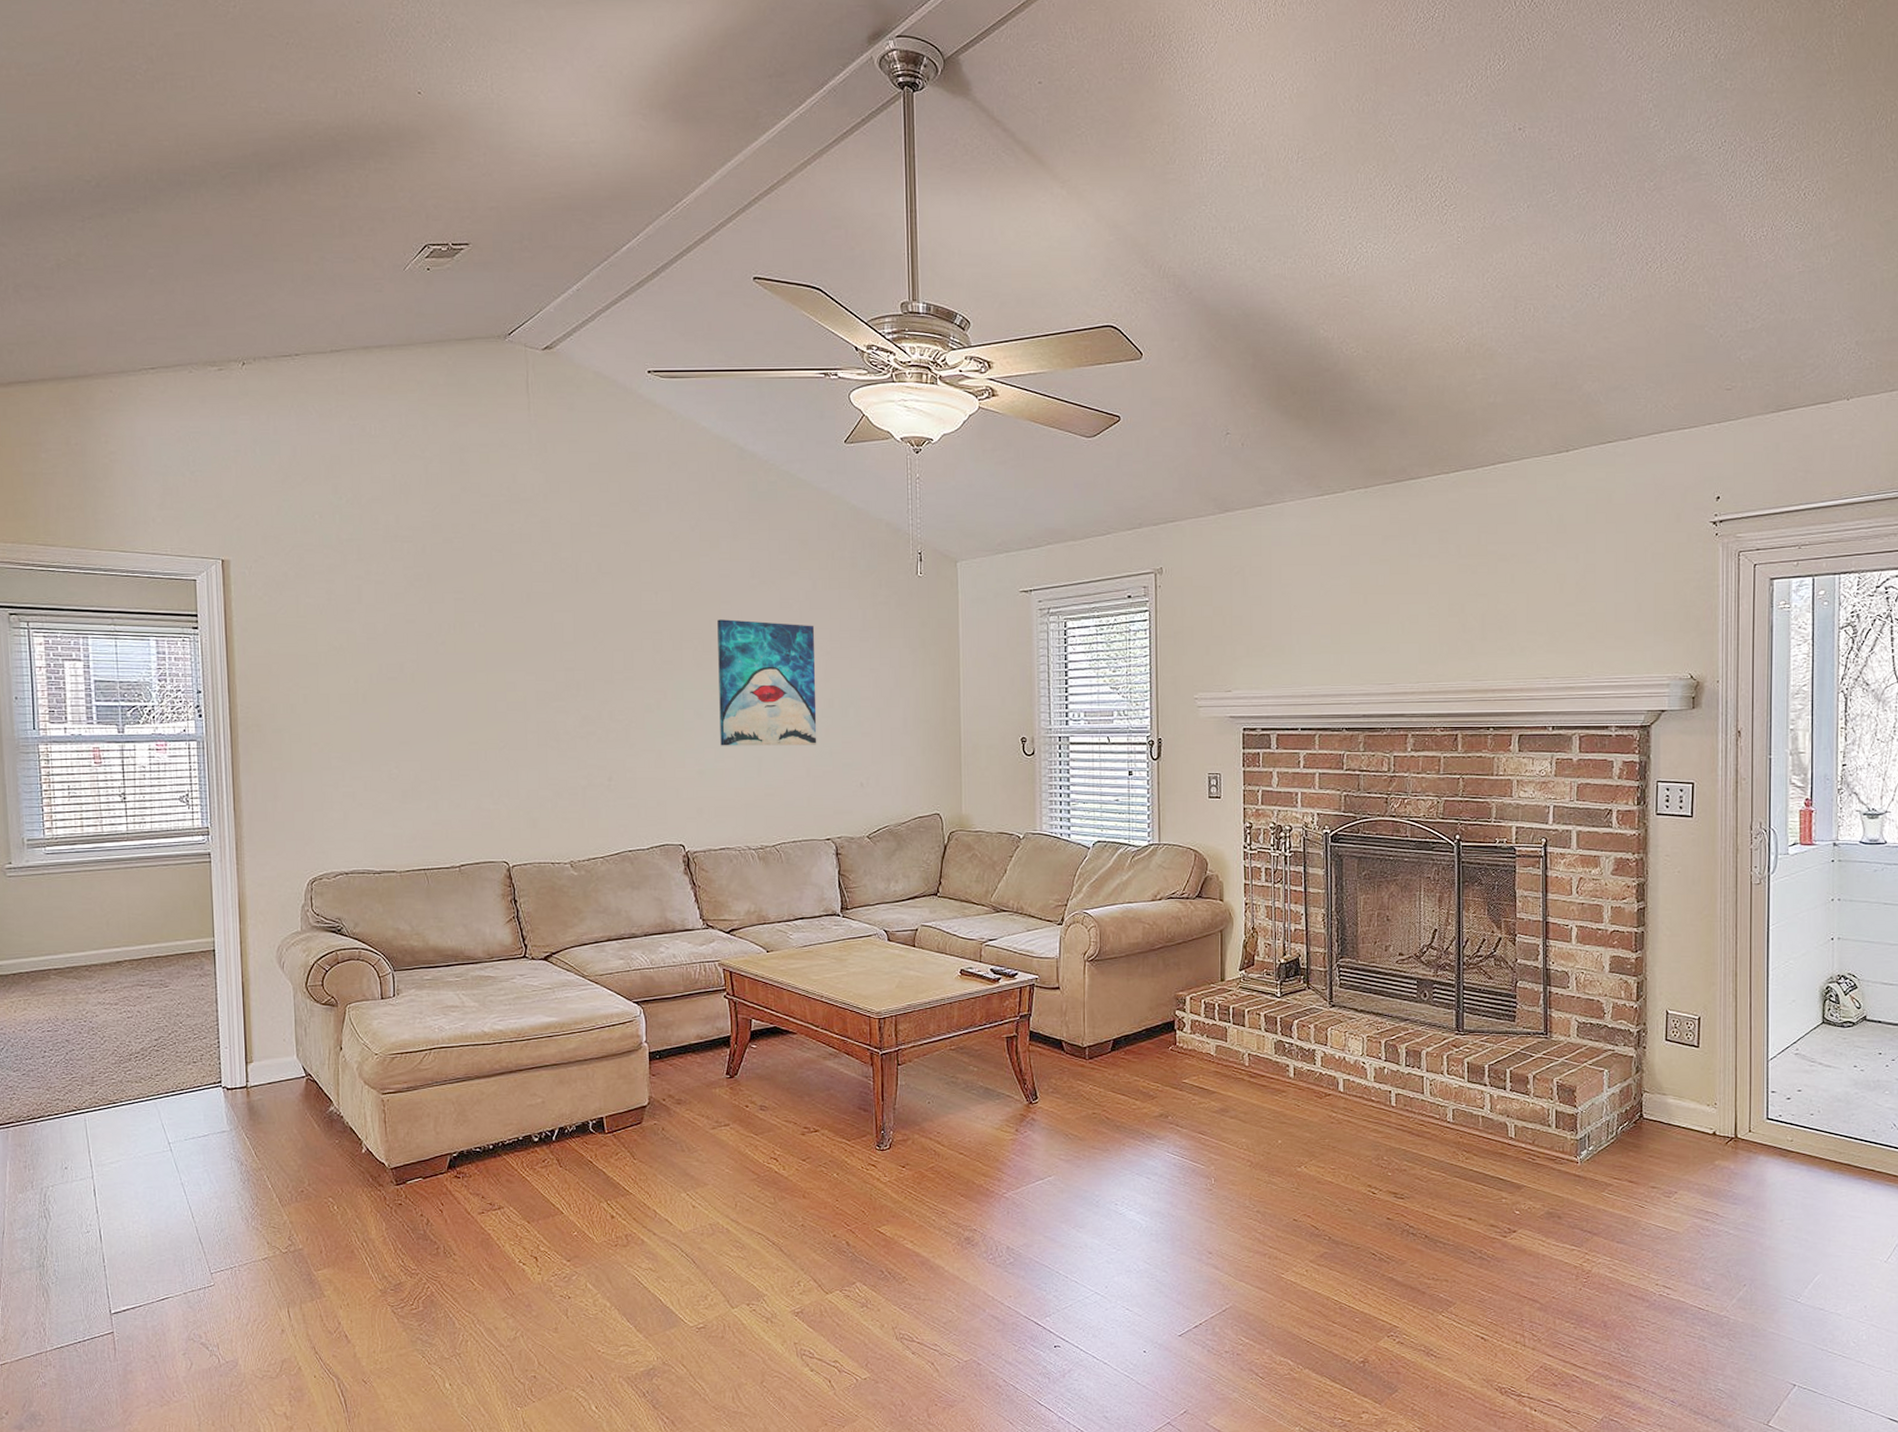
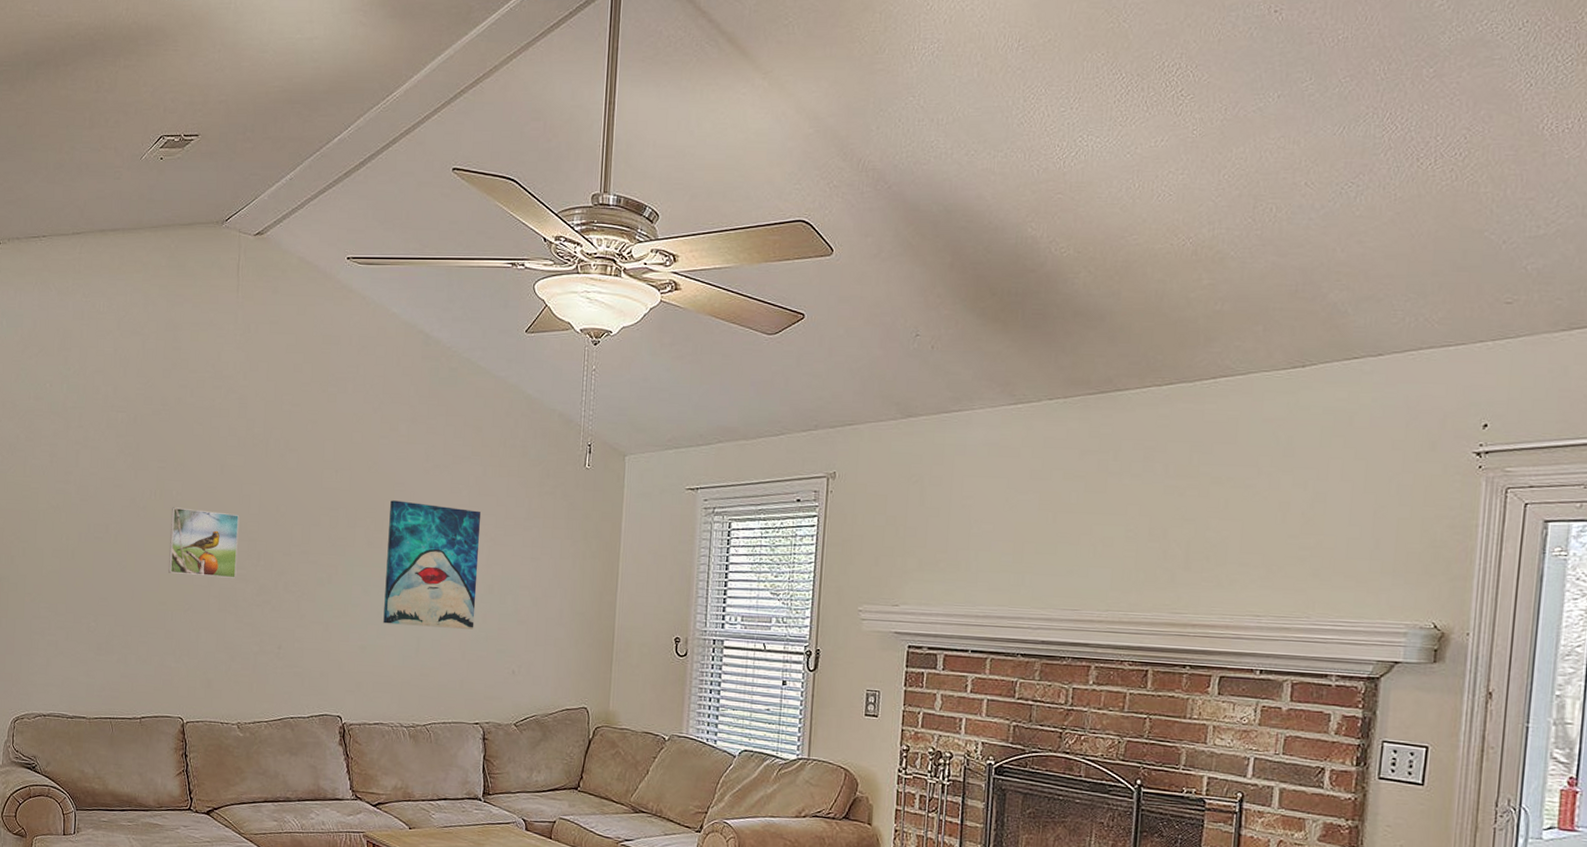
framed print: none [475,640,555,711] -> present [168,507,240,578]

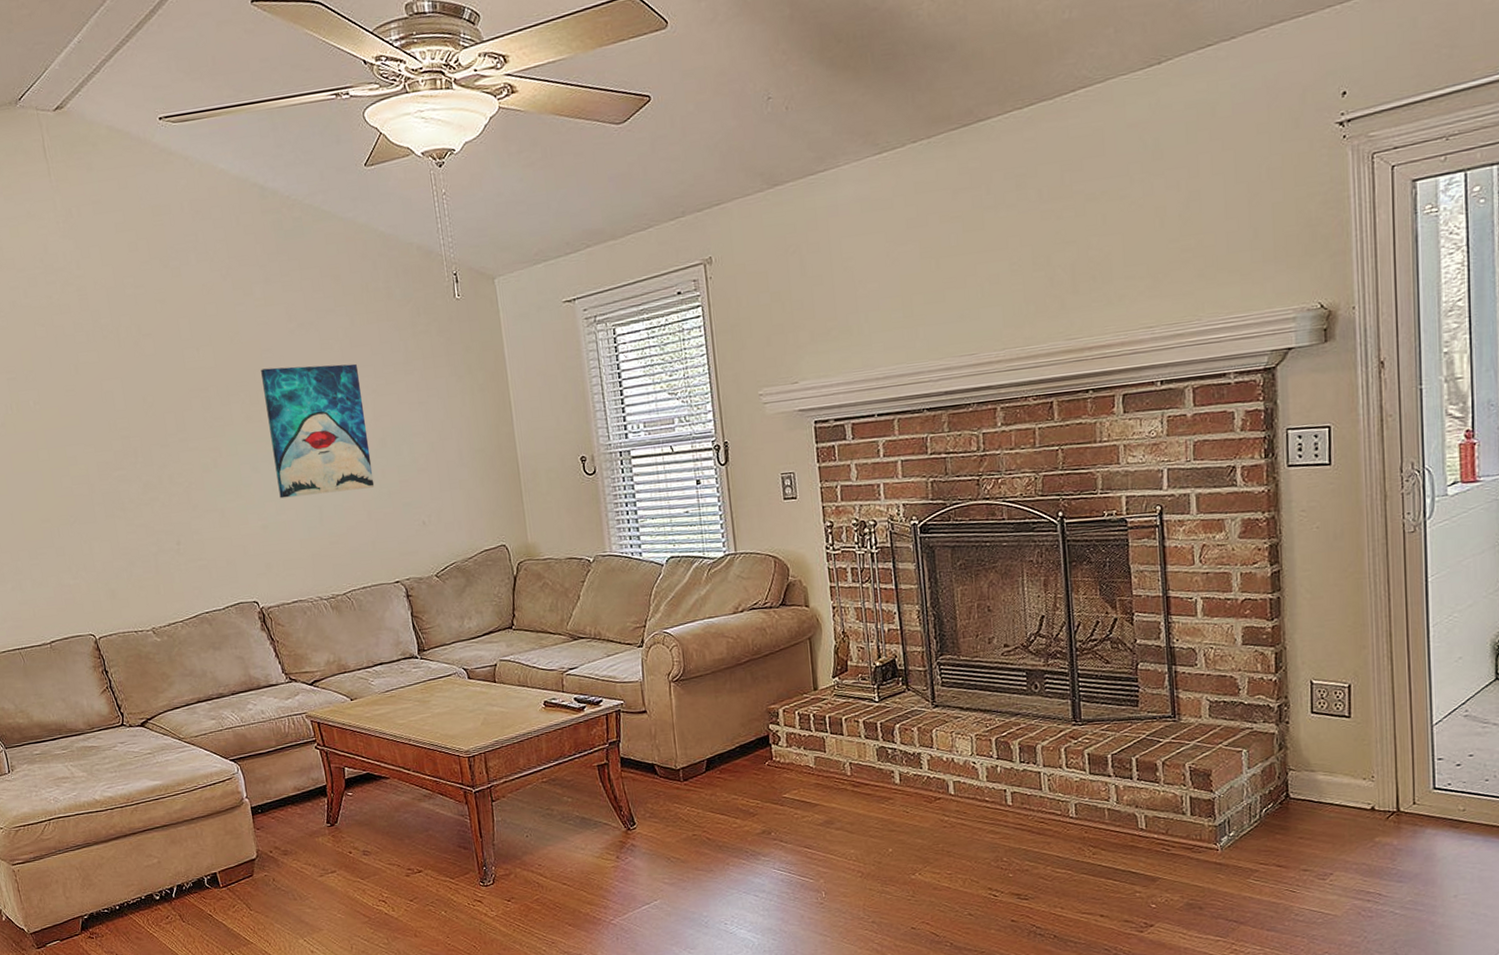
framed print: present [168,507,240,578] -> none [32,413,117,488]

